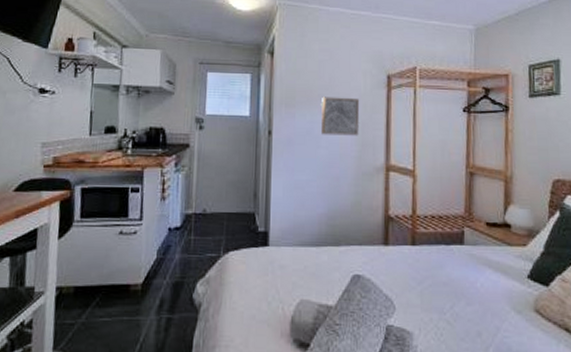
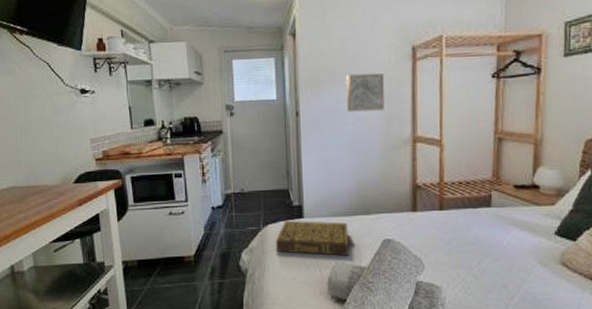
book: none [236,247,321,292] -> present [276,220,354,256]

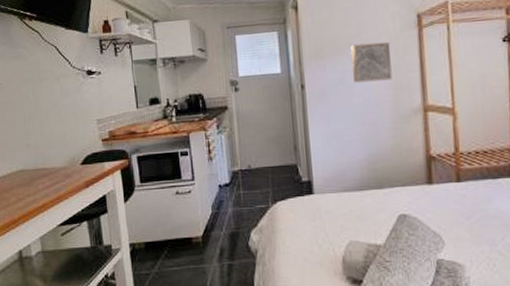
book: present [276,220,354,256] -> none [286,197,368,234]

